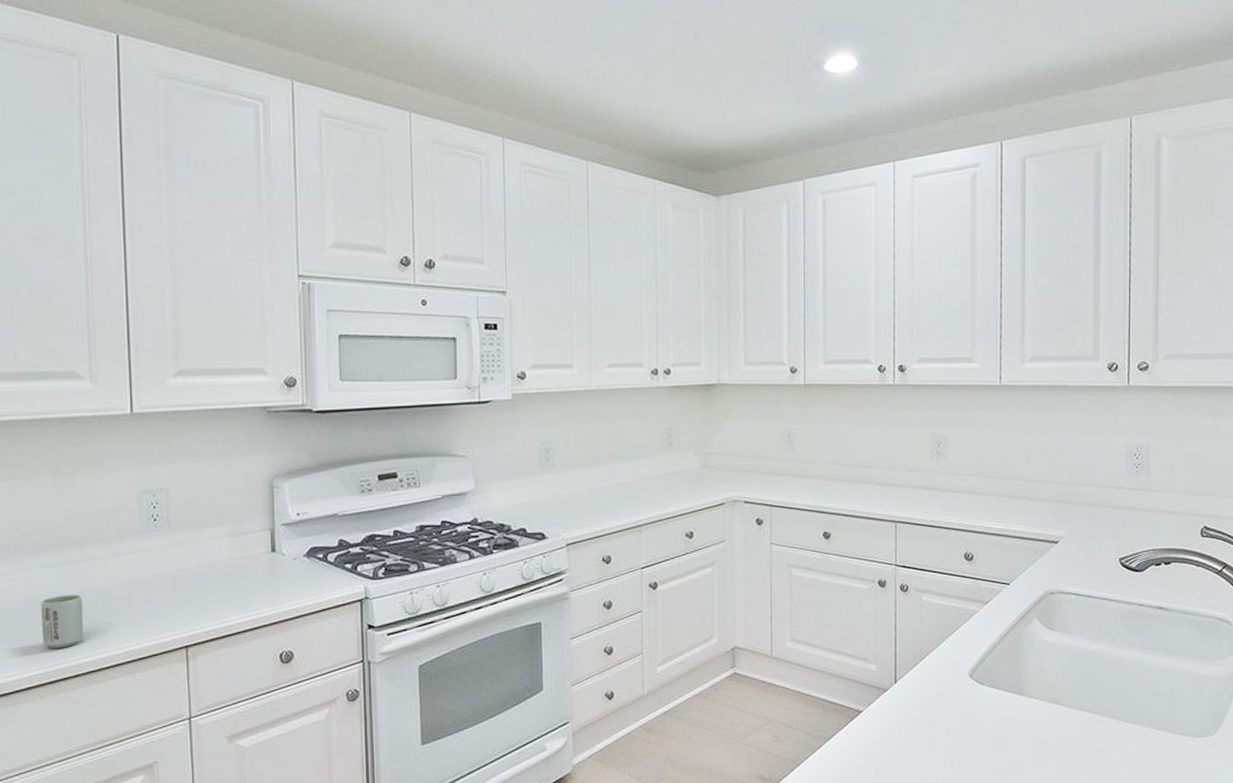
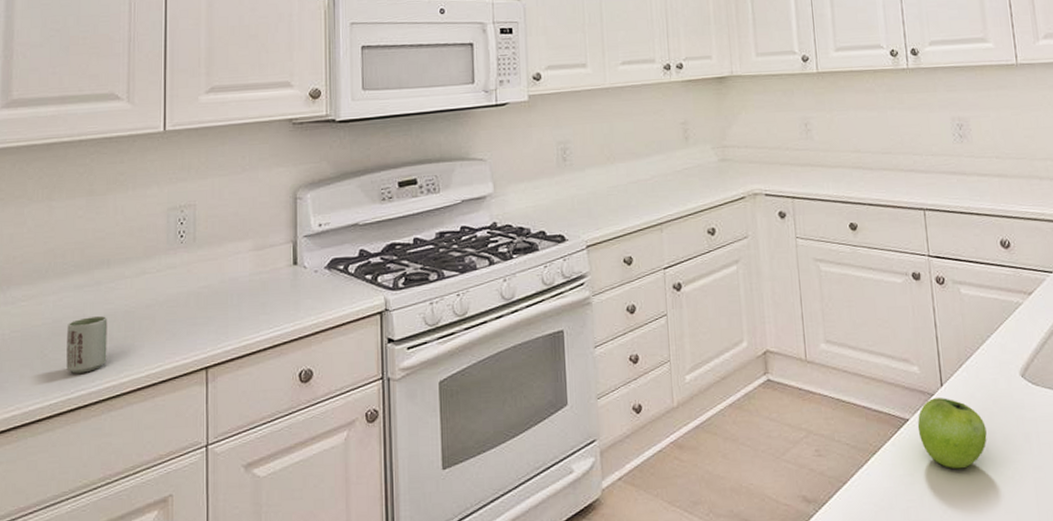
fruit: none [869,693,932,755] -> present [917,397,987,469]

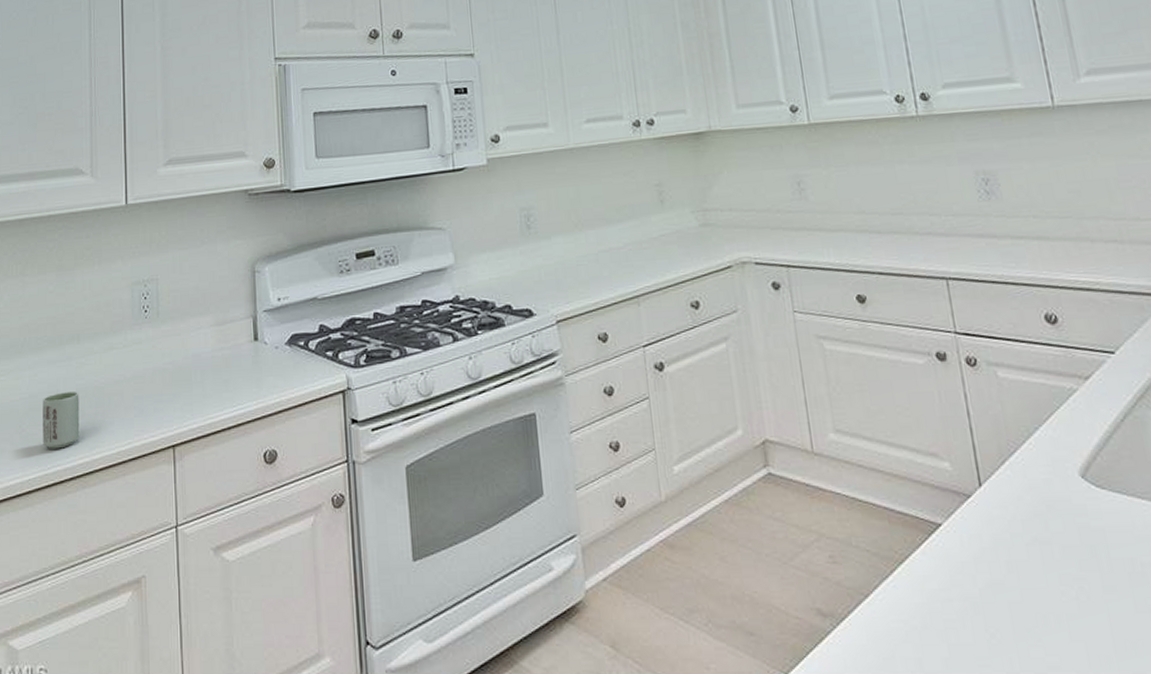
fruit: present [917,397,987,469] -> none [952,500,1042,586]

